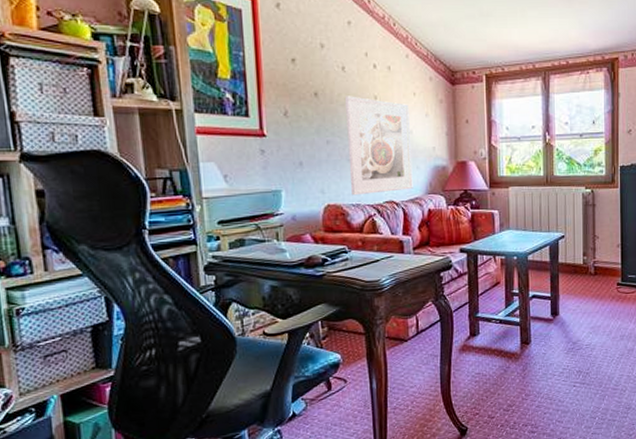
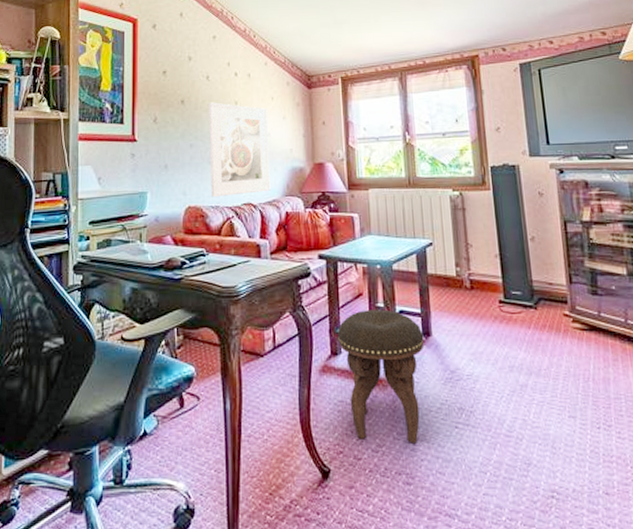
footstool: none [476,295,552,402] -> present [338,309,424,443]

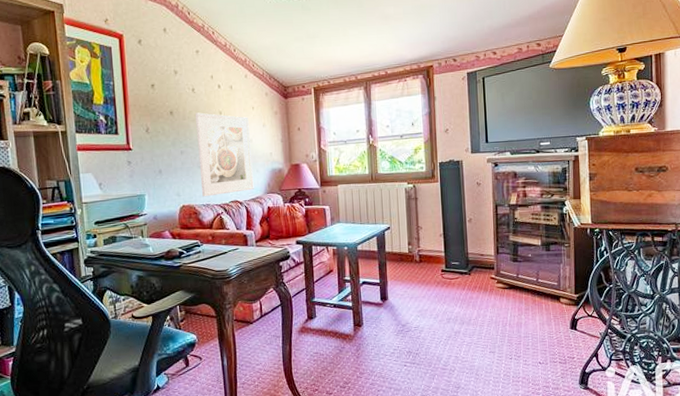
footstool: present [338,309,424,443] -> none [313,281,382,380]

